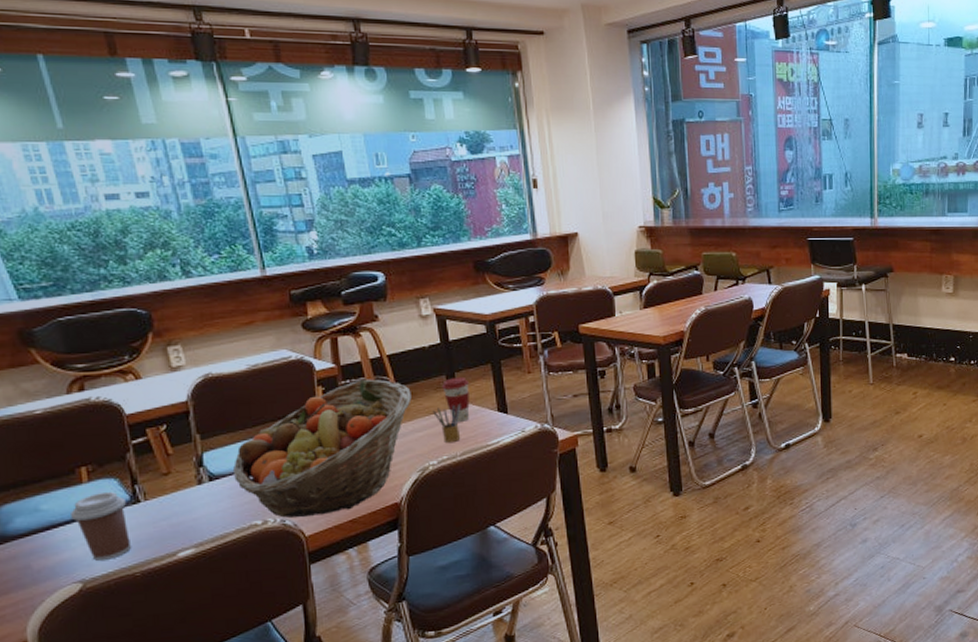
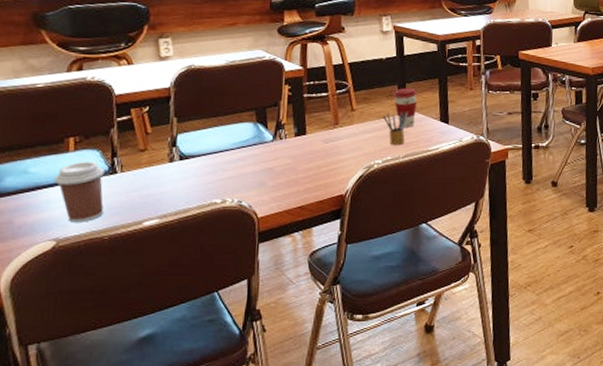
fruit basket: present [232,379,412,518] -> none [201,82,366,200]

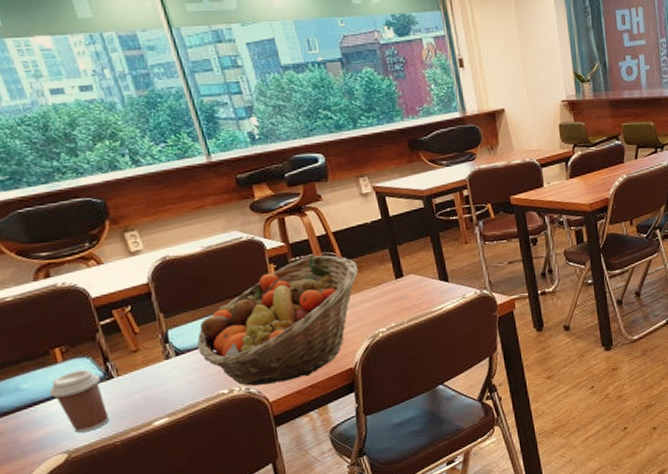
fruit basket: none [201,82,366,200] -> present [196,255,358,386]
pencil box: present [383,111,408,145] -> none [379,274,407,311]
coffee cup: present [393,87,417,128] -> none [386,249,413,292]

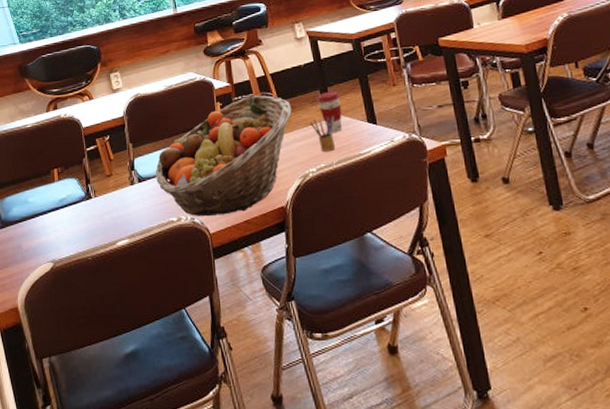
coffee cup: present [50,369,109,433] -> none [47,188,85,245]
pencil box: none [379,274,407,311] -> present [310,115,336,151]
coffee cup: none [386,249,413,292] -> present [317,90,342,132]

